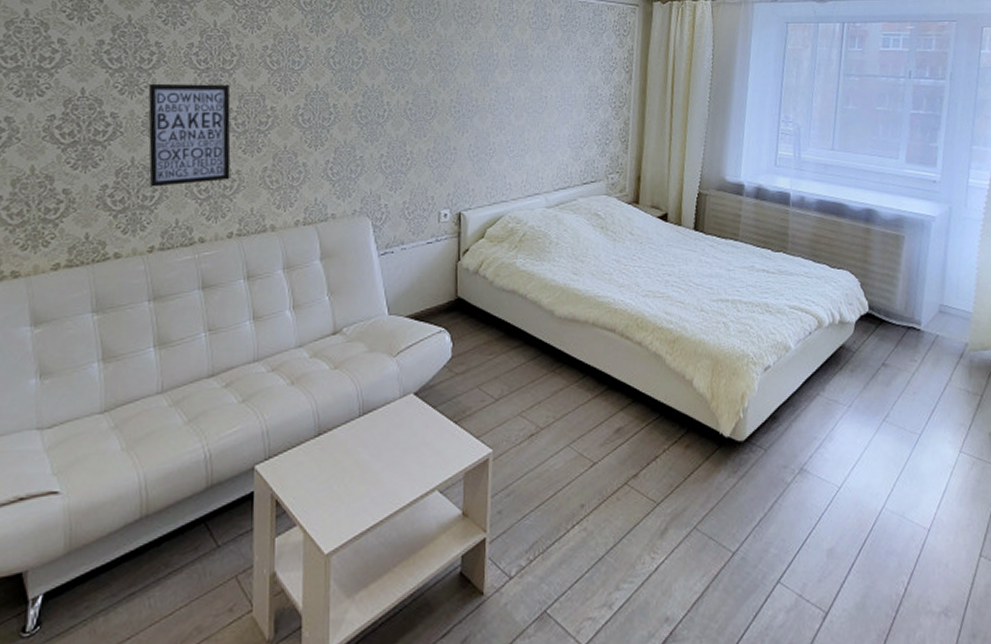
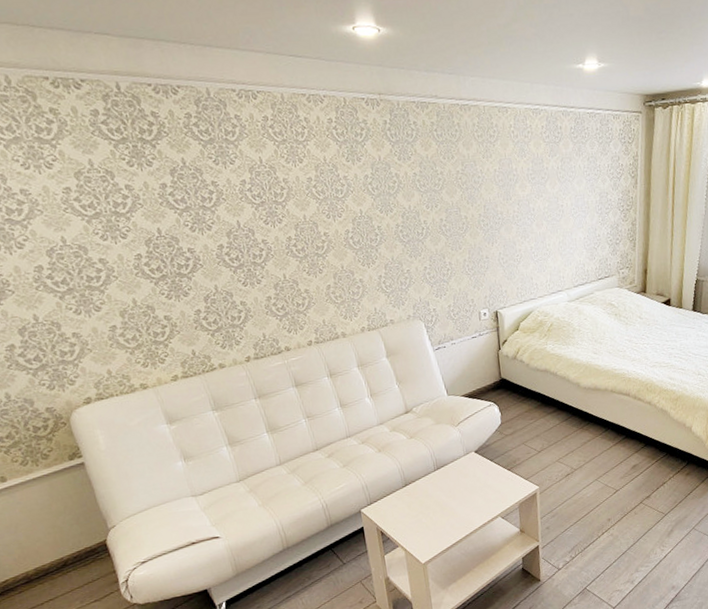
wall art: present [148,83,231,187] -> none [214,215,301,309]

